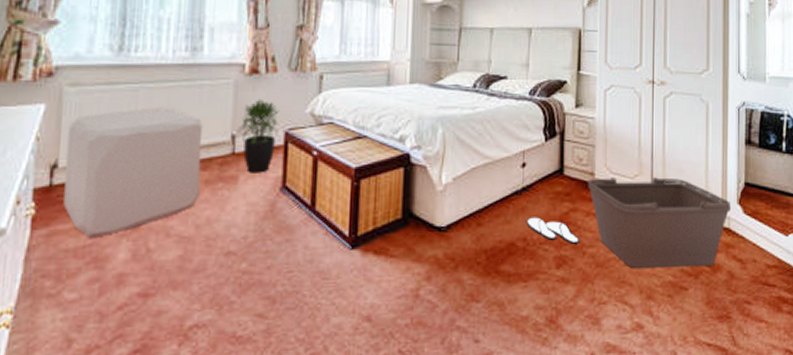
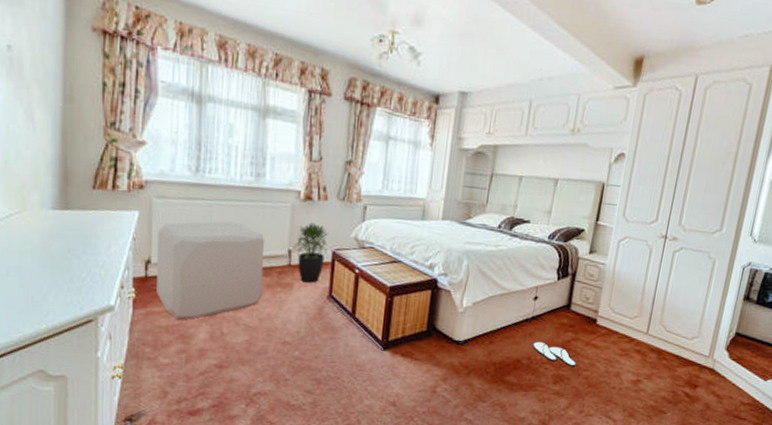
bicycle basket: present [588,177,732,268] -> none [591,316,719,398]

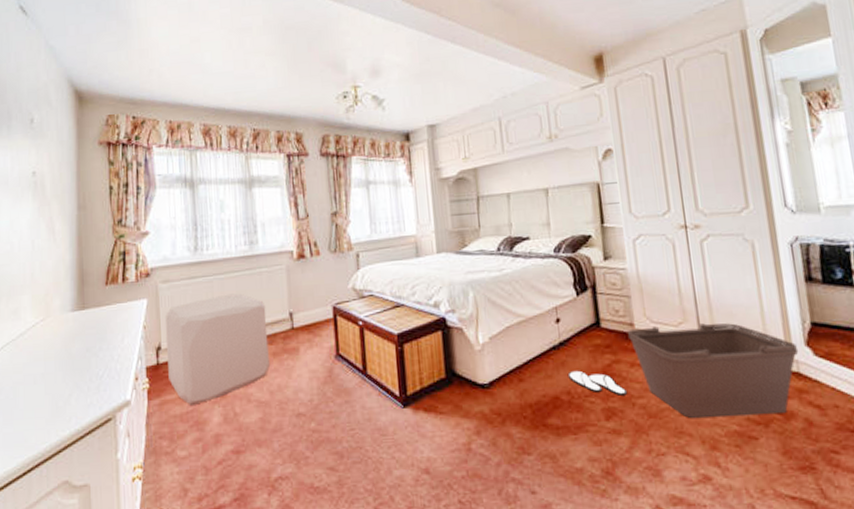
potted plant: present [292,221,329,283] -> none [292,279,328,345]
bicycle basket: none [591,316,719,398] -> present [628,323,799,418]

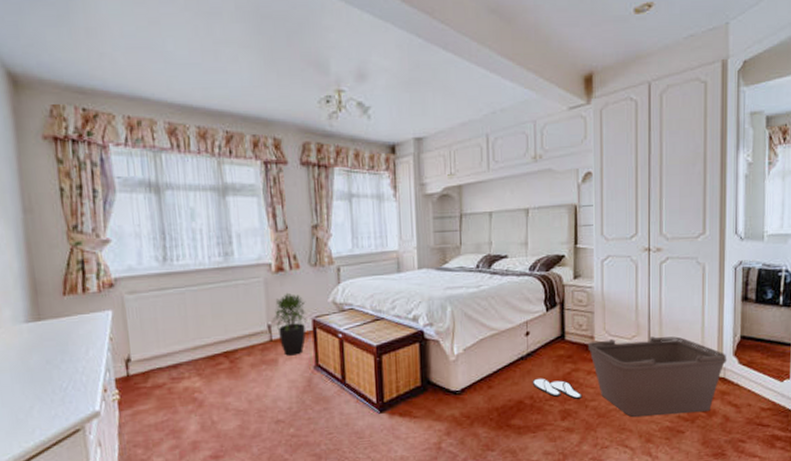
pouf: present [165,293,270,405] -> none [133,305,248,415]
potted plant: none [292,279,328,345] -> present [271,292,307,356]

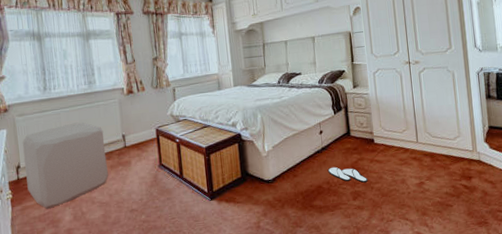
pouf: none [133,305,248,415] -> present [22,122,108,209]
potted plant: present [271,292,307,356] -> none [125,109,152,158]
bicycle basket: present [588,336,727,417] -> none [369,129,480,195]

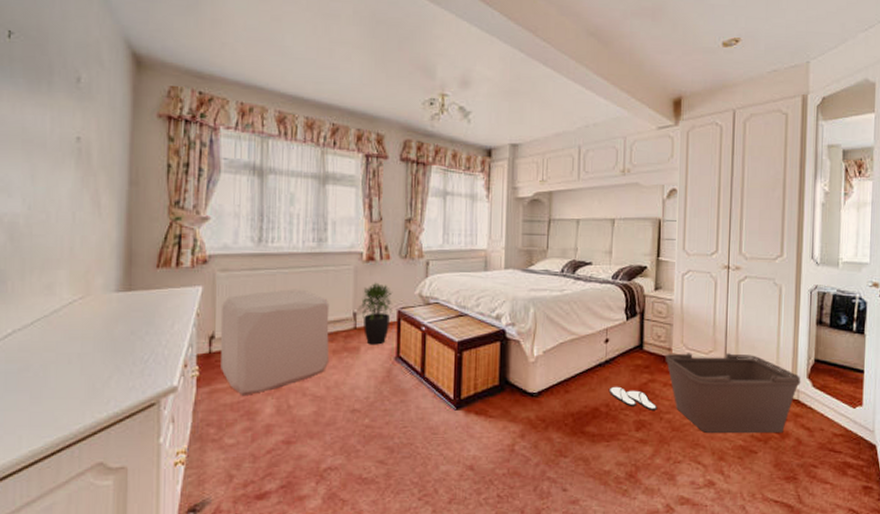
potted plant: none [125,109,152,158] -> present [357,282,393,345]
bicycle basket: none [369,129,480,195] -> present [666,353,801,434]

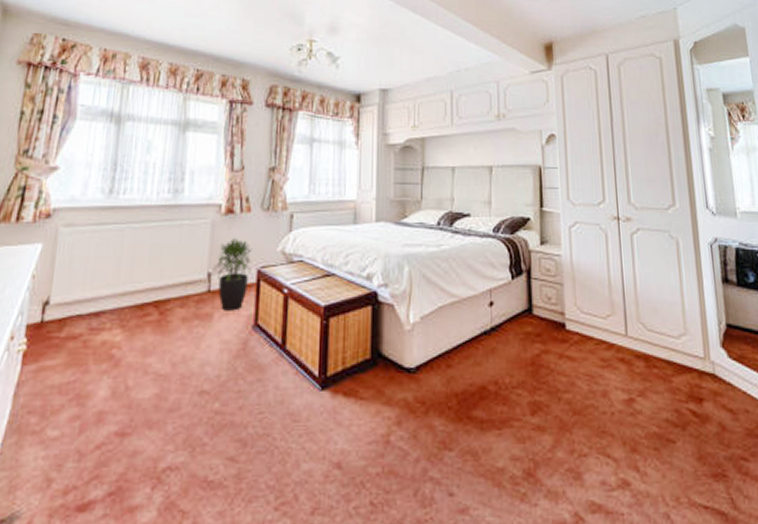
pouf: present [220,289,330,395] -> none [52,246,182,374]
slippers: present [608,386,658,410] -> none [496,359,555,389]
bicycle basket: present [666,353,801,434] -> none [559,318,715,418]

